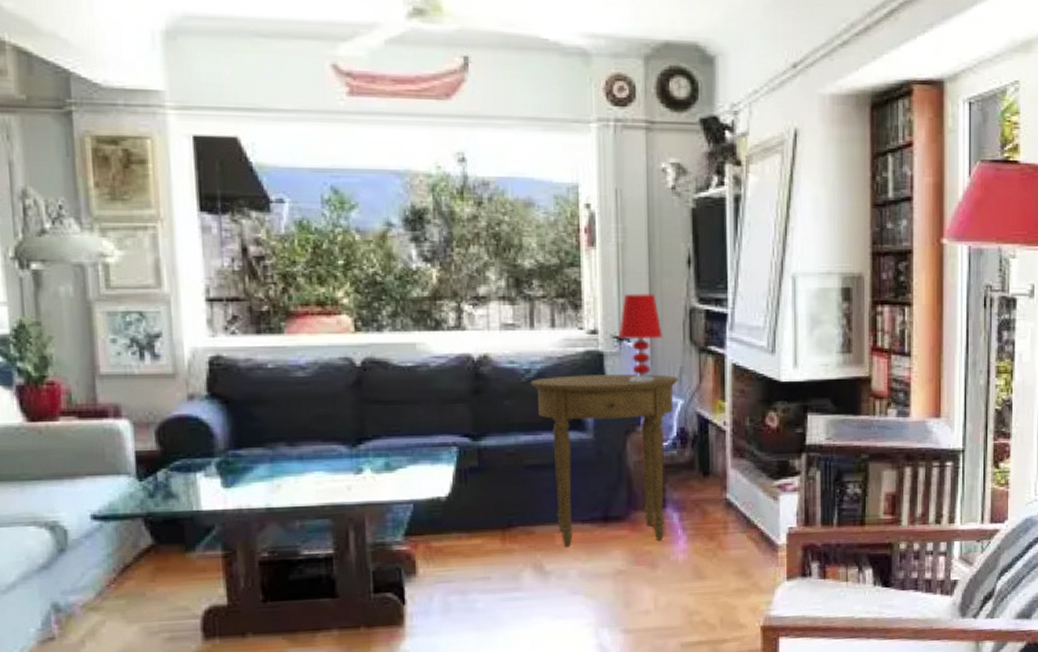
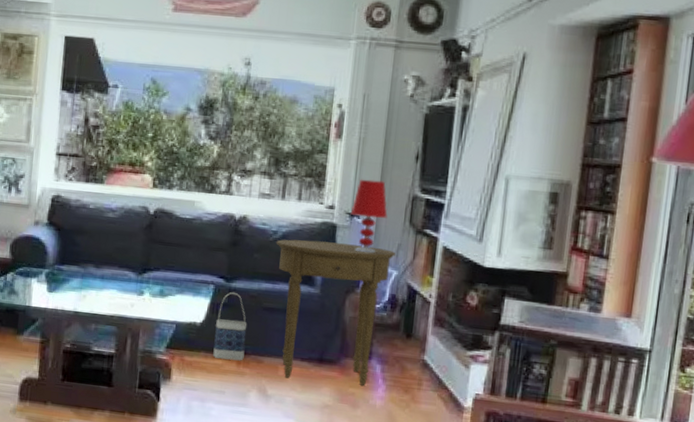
bag: none [467,453,509,538] -> present [213,292,247,361]

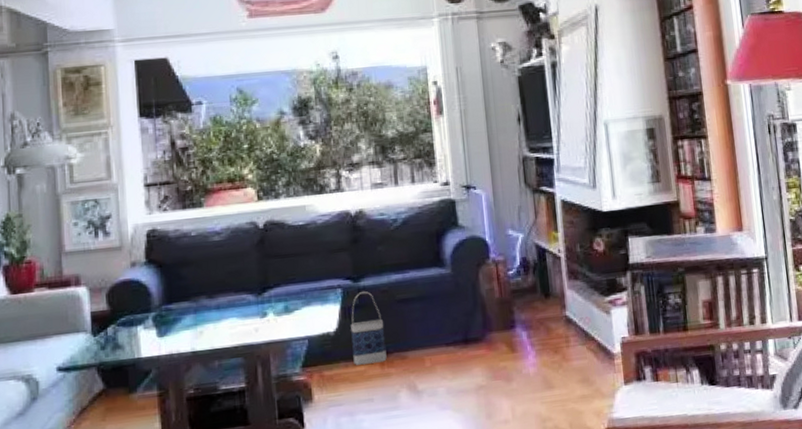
side table: present [276,239,396,386] -> none [397,214,518,368]
table lamp: present [350,179,388,253] -> none [466,148,503,222]

